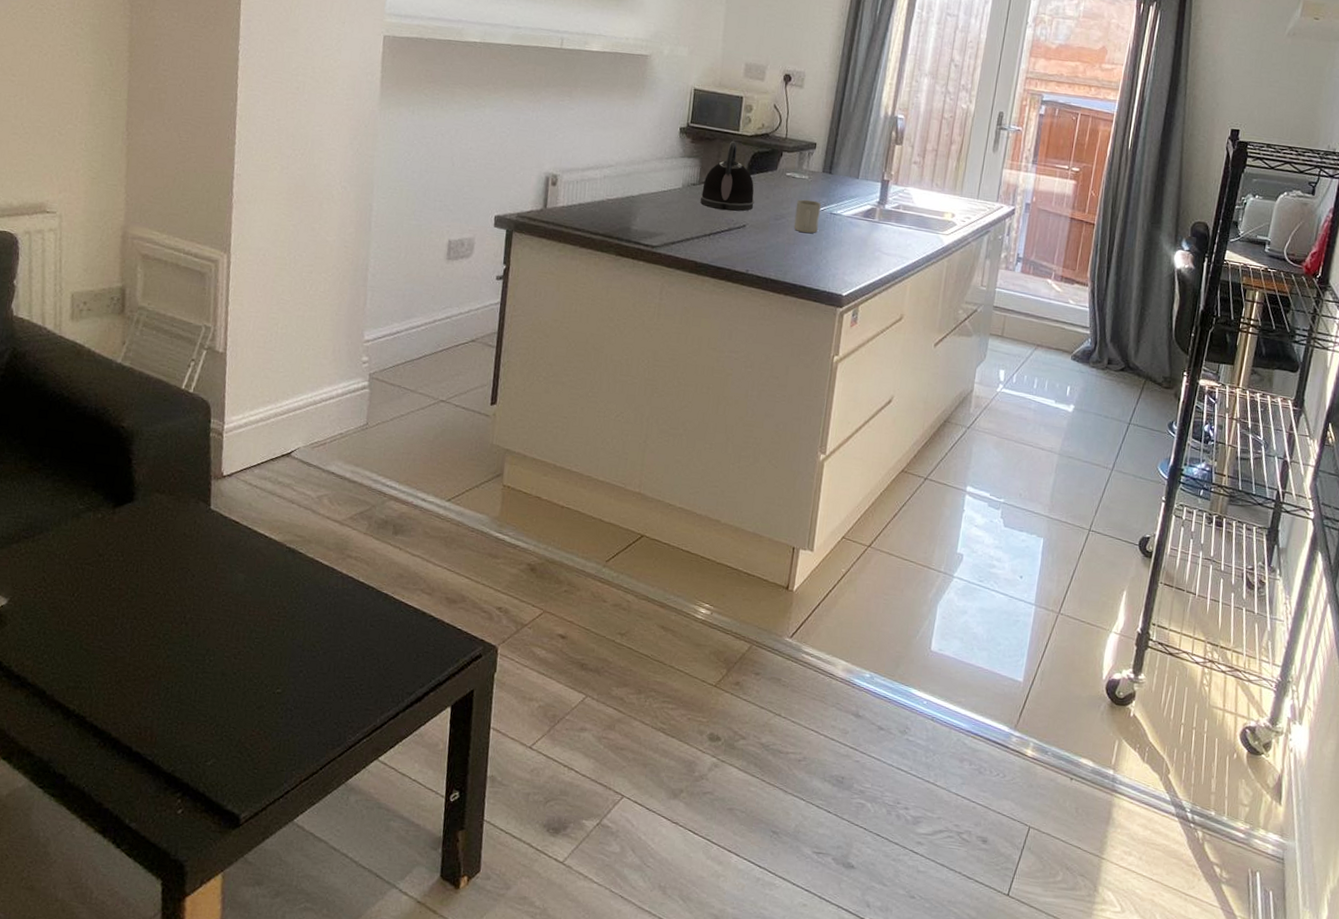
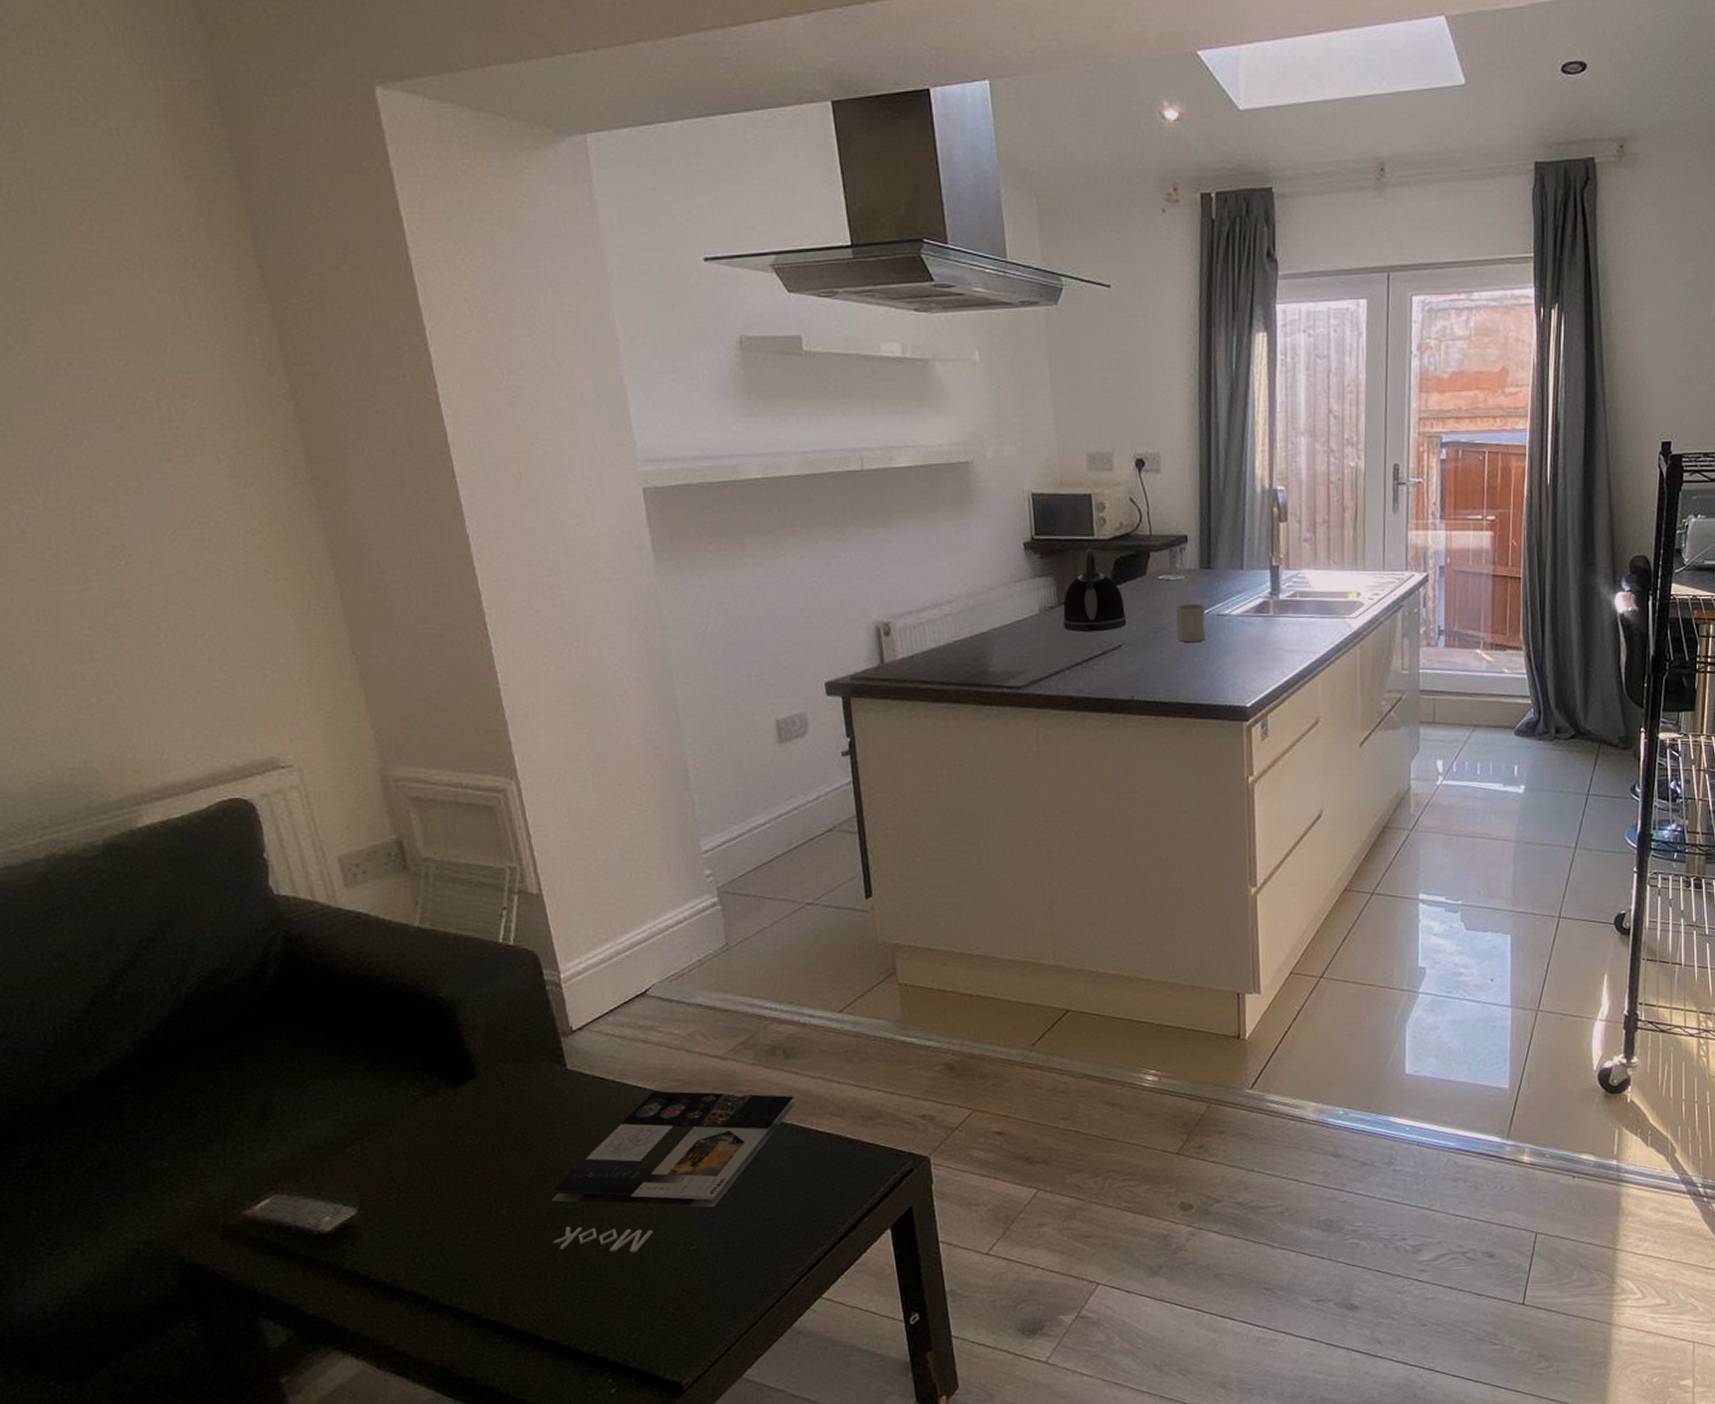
magazine: none [162,542,396,686] -> present [549,1090,797,1253]

